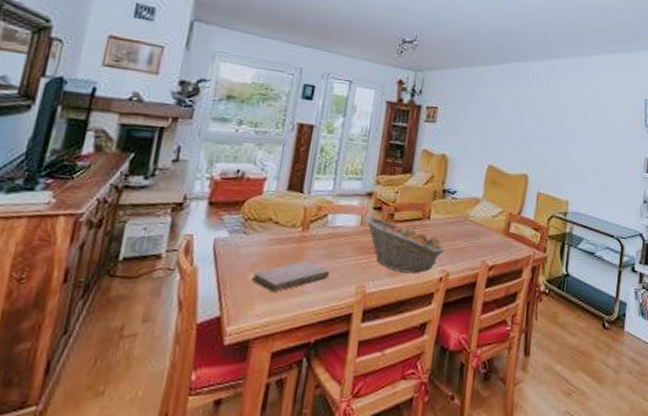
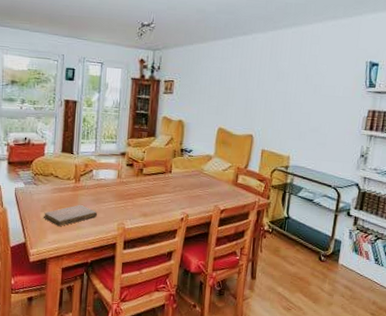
fruit basket: present [364,216,445,274] -> none [120,171,185,215]

